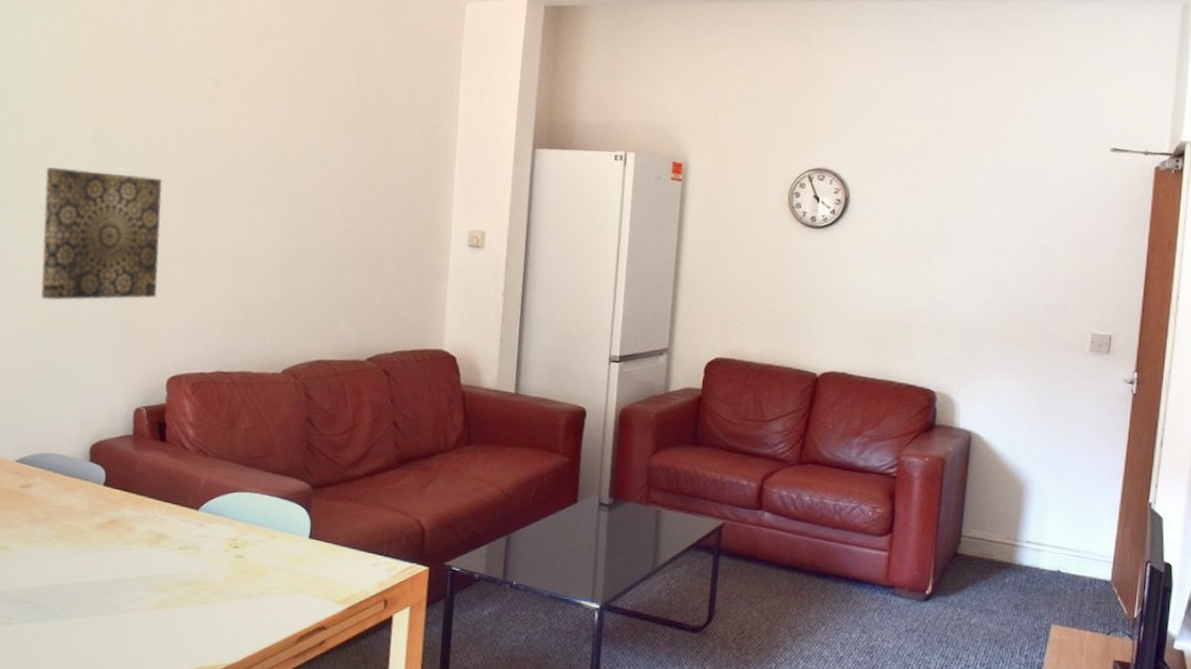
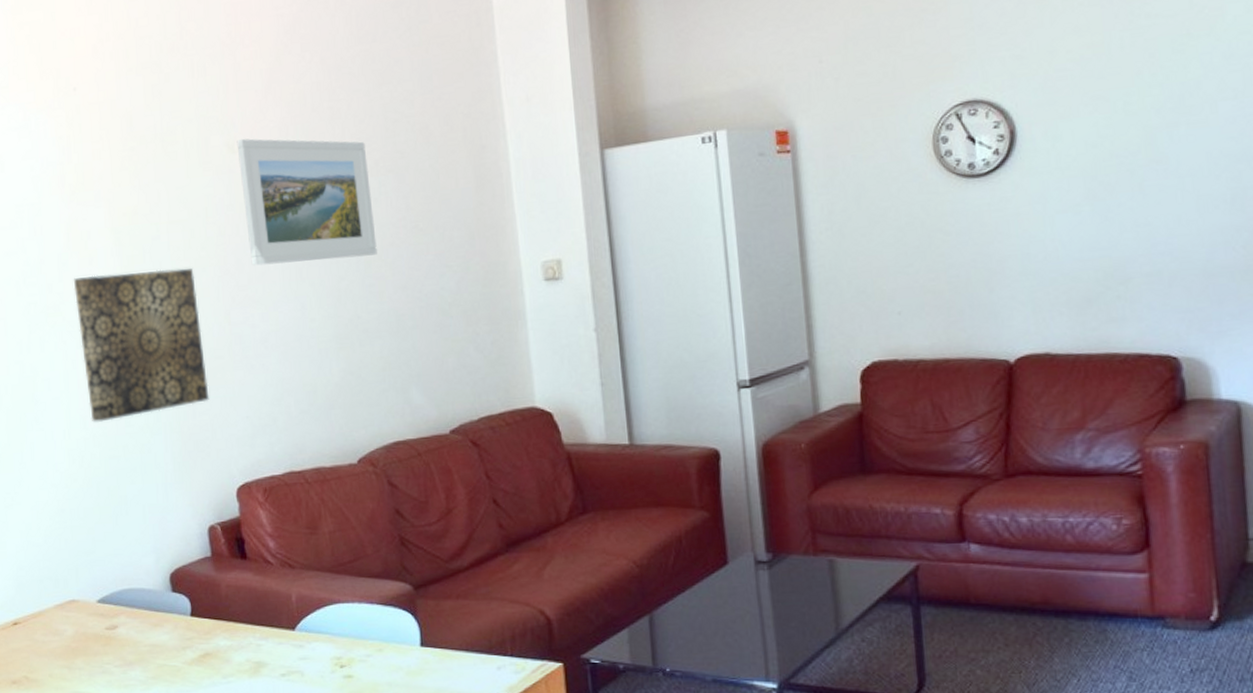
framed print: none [216,76,336,199] -> present [236,138,377,266]

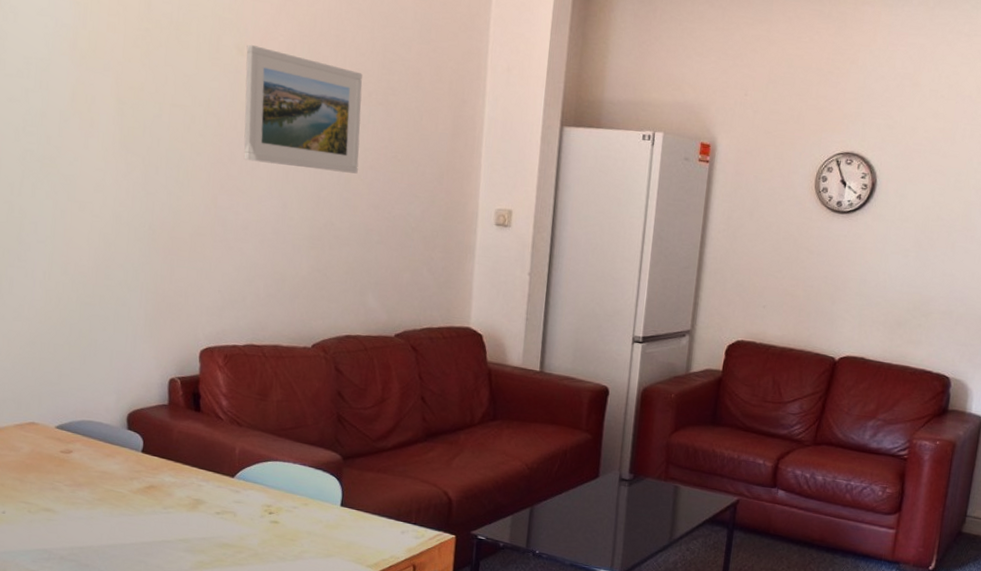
wall art: present [73,267,209,422] -> none [72,136,189,272]

